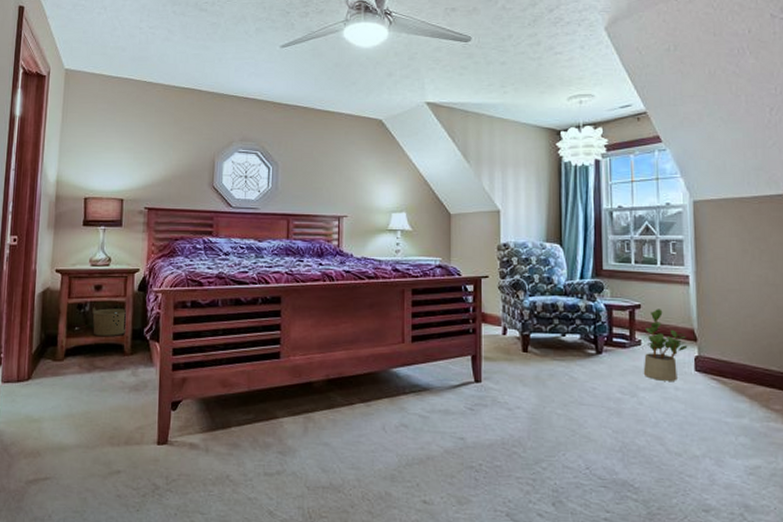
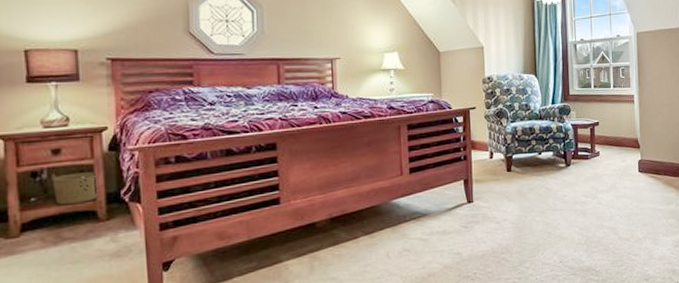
potted plant: present [643,309,688,381] -> none [601,124,634,183]

